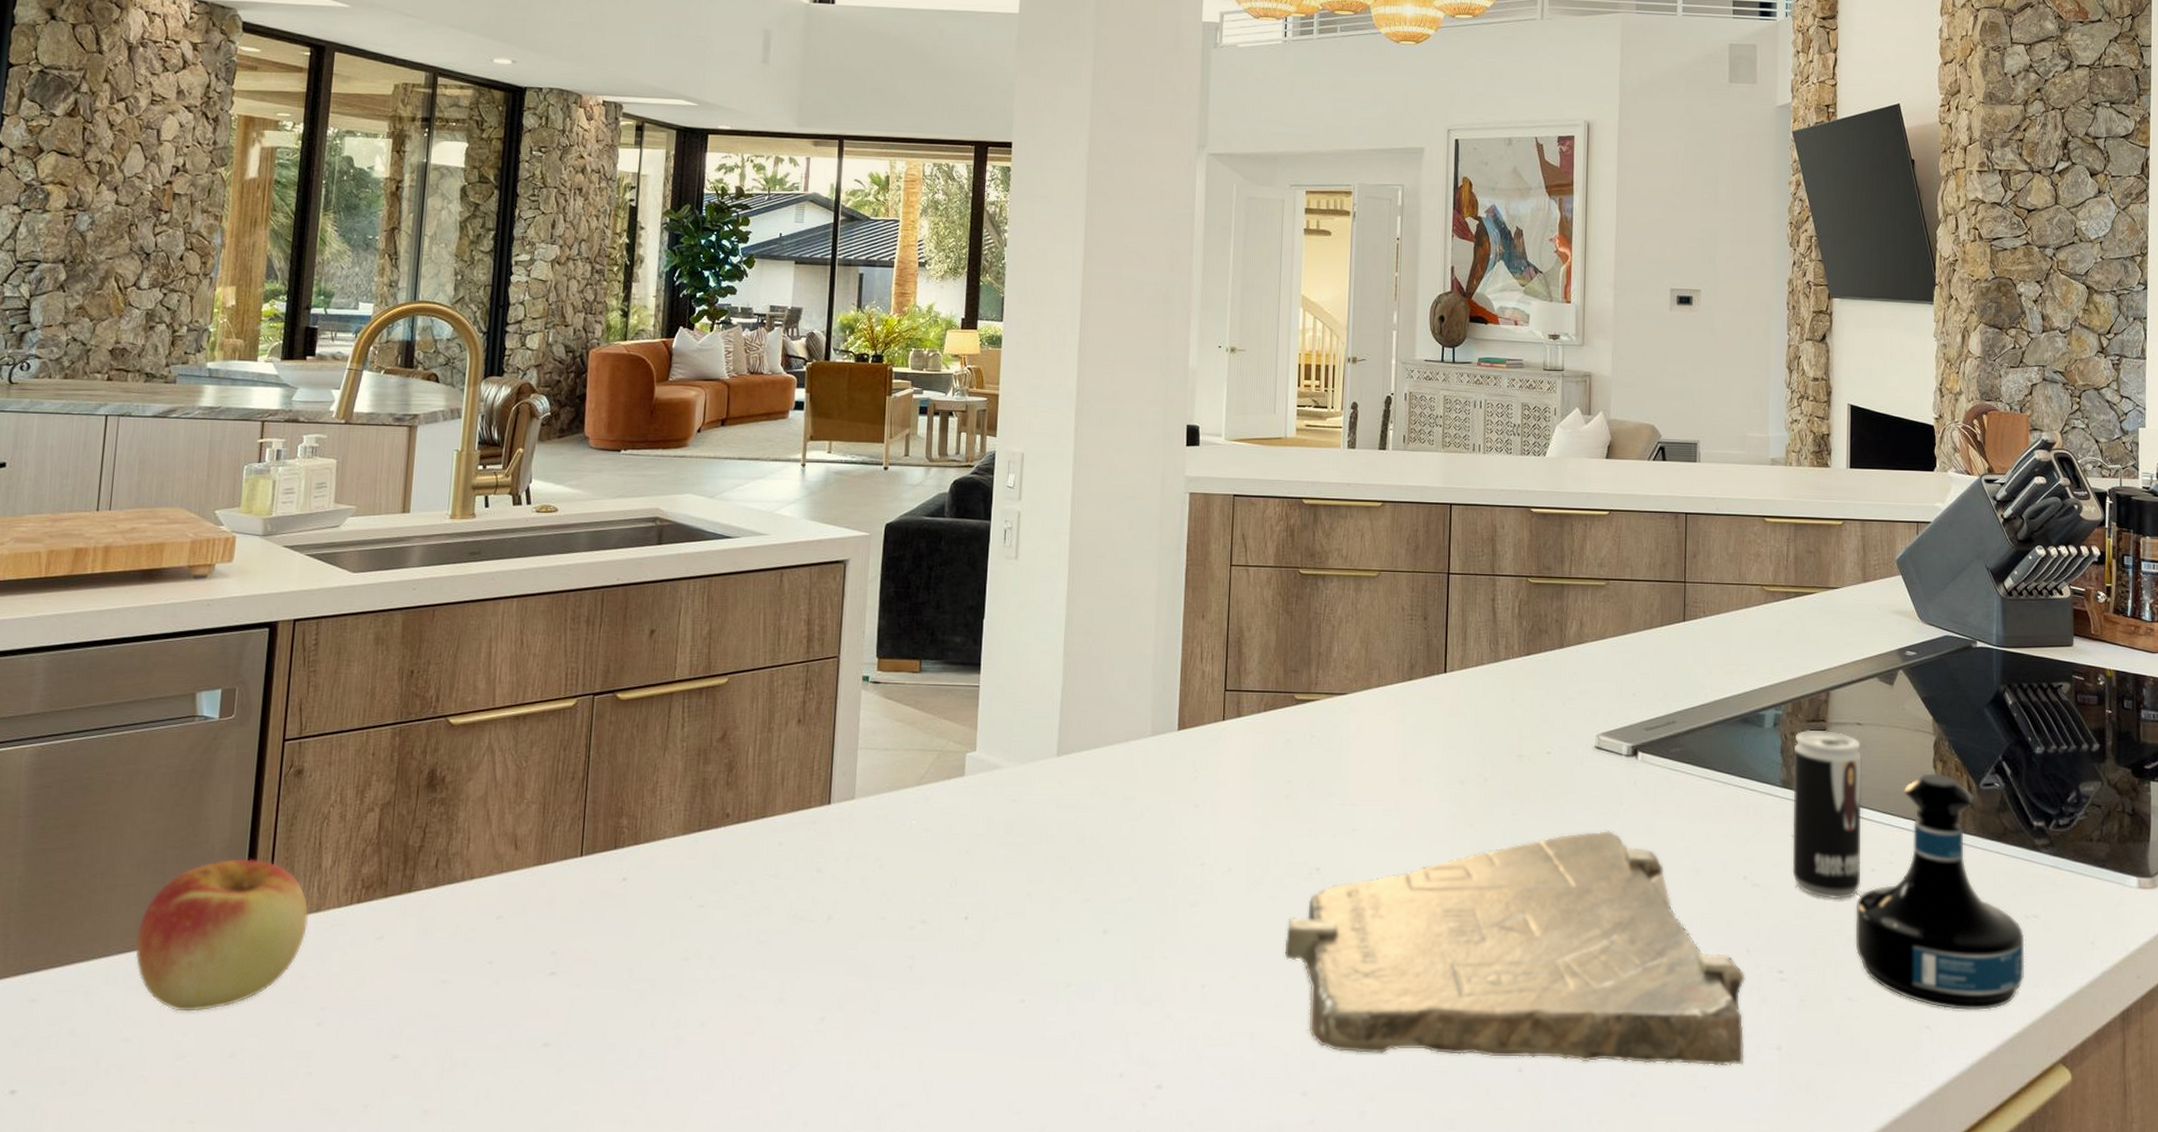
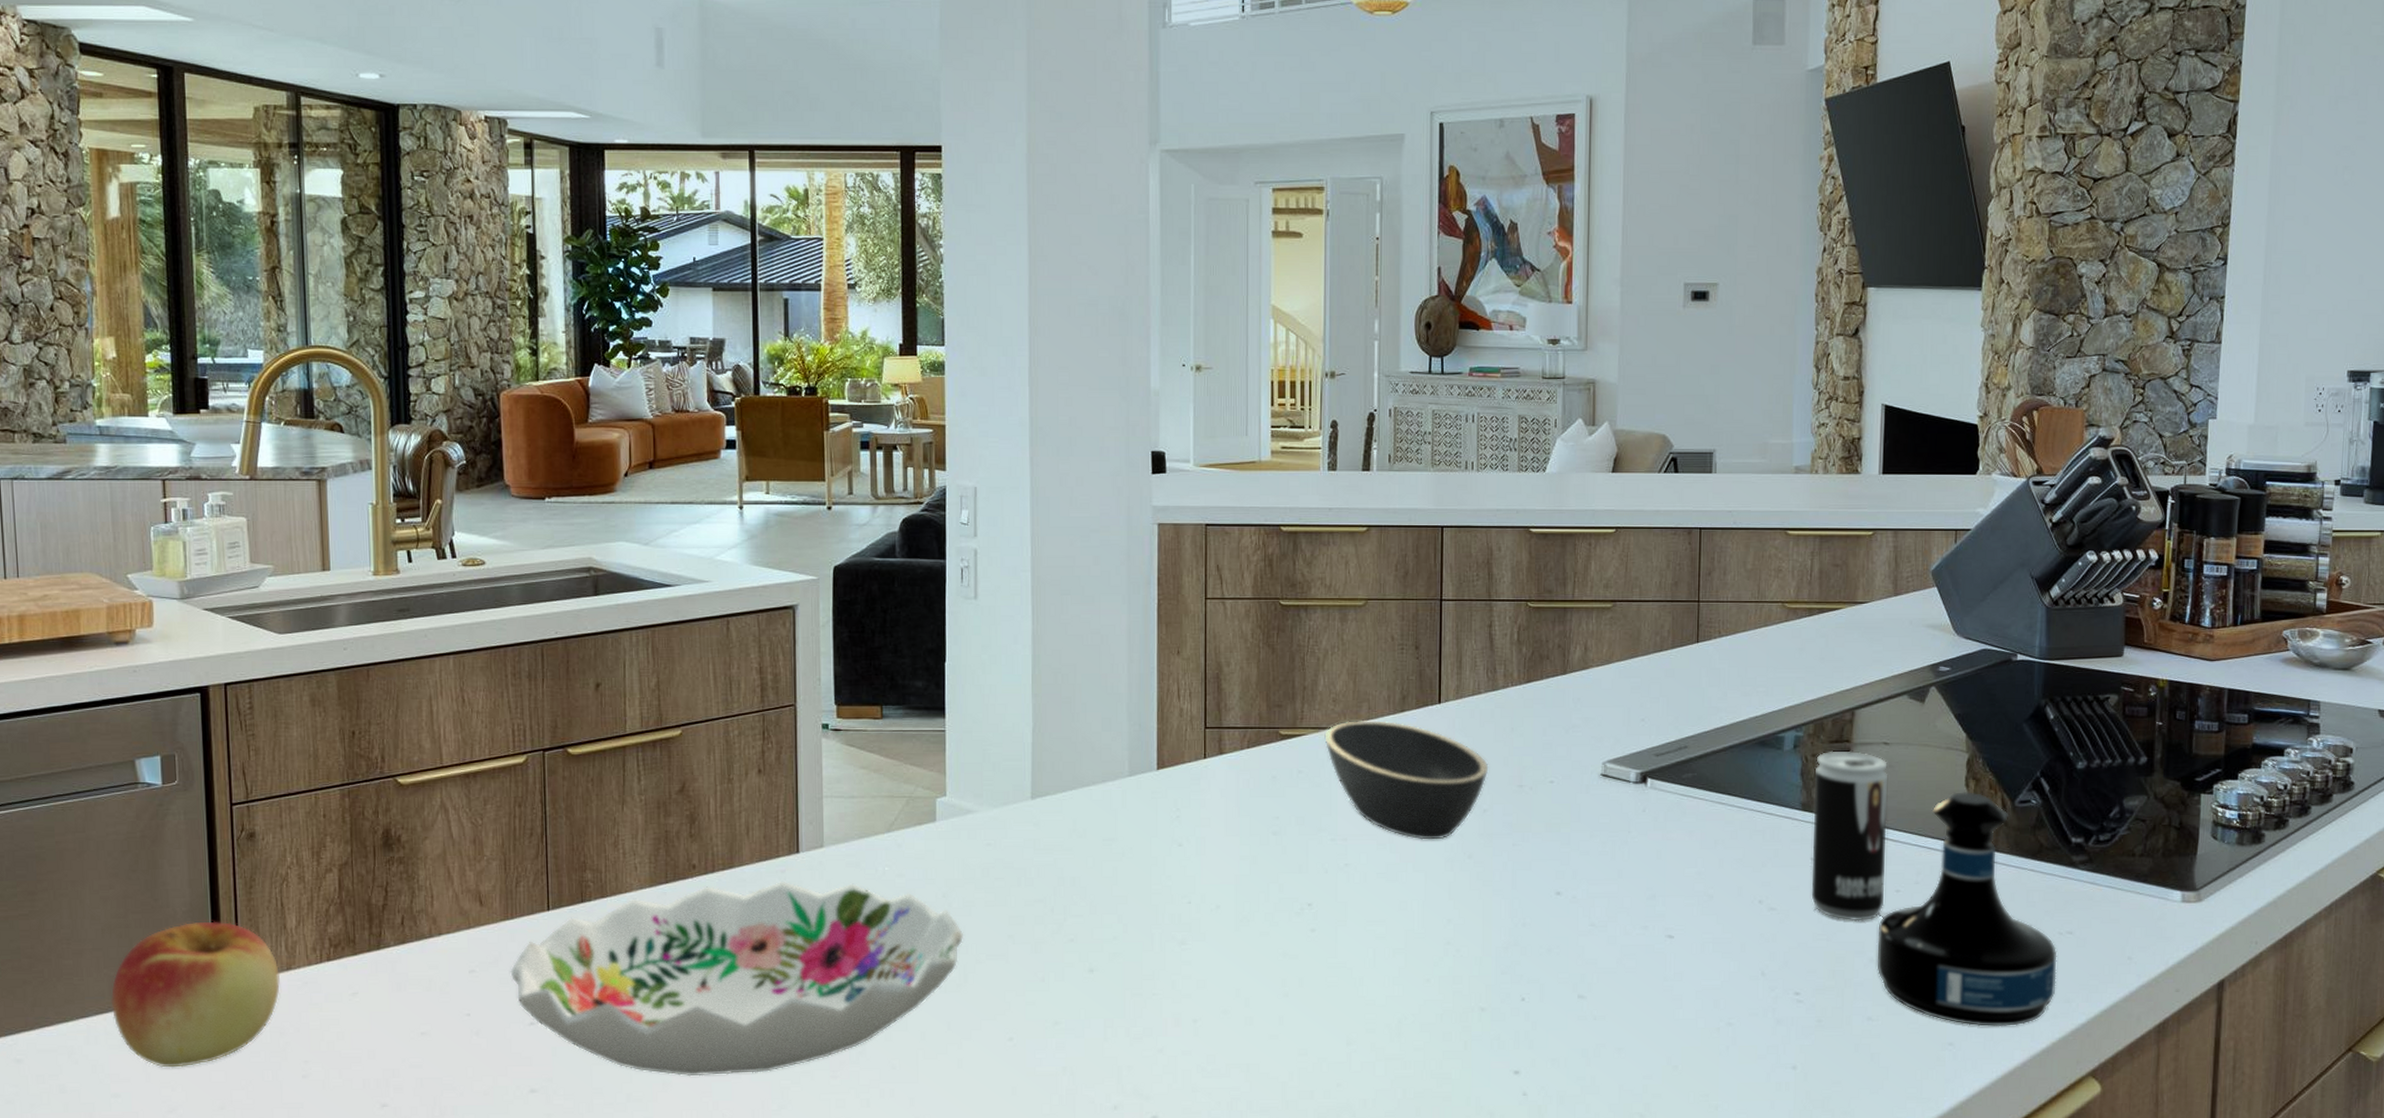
decorative bowl: none [536,832,983,1033] -> present [510,881,963,1077]
cutting board: present [1284,831,1745,1066] -> none [1278,859,1760,1086]
bowl: none [1337,687,1490,807] -> present [1324,720,1489,840]

